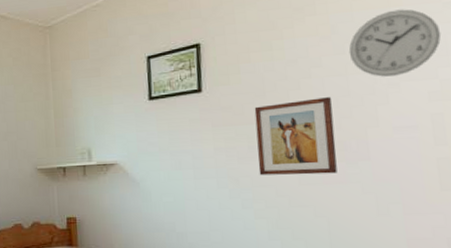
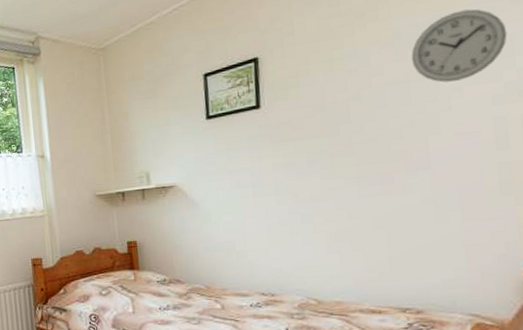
wall art: present [254,97,338,176] -> none [313,106,397,190]

